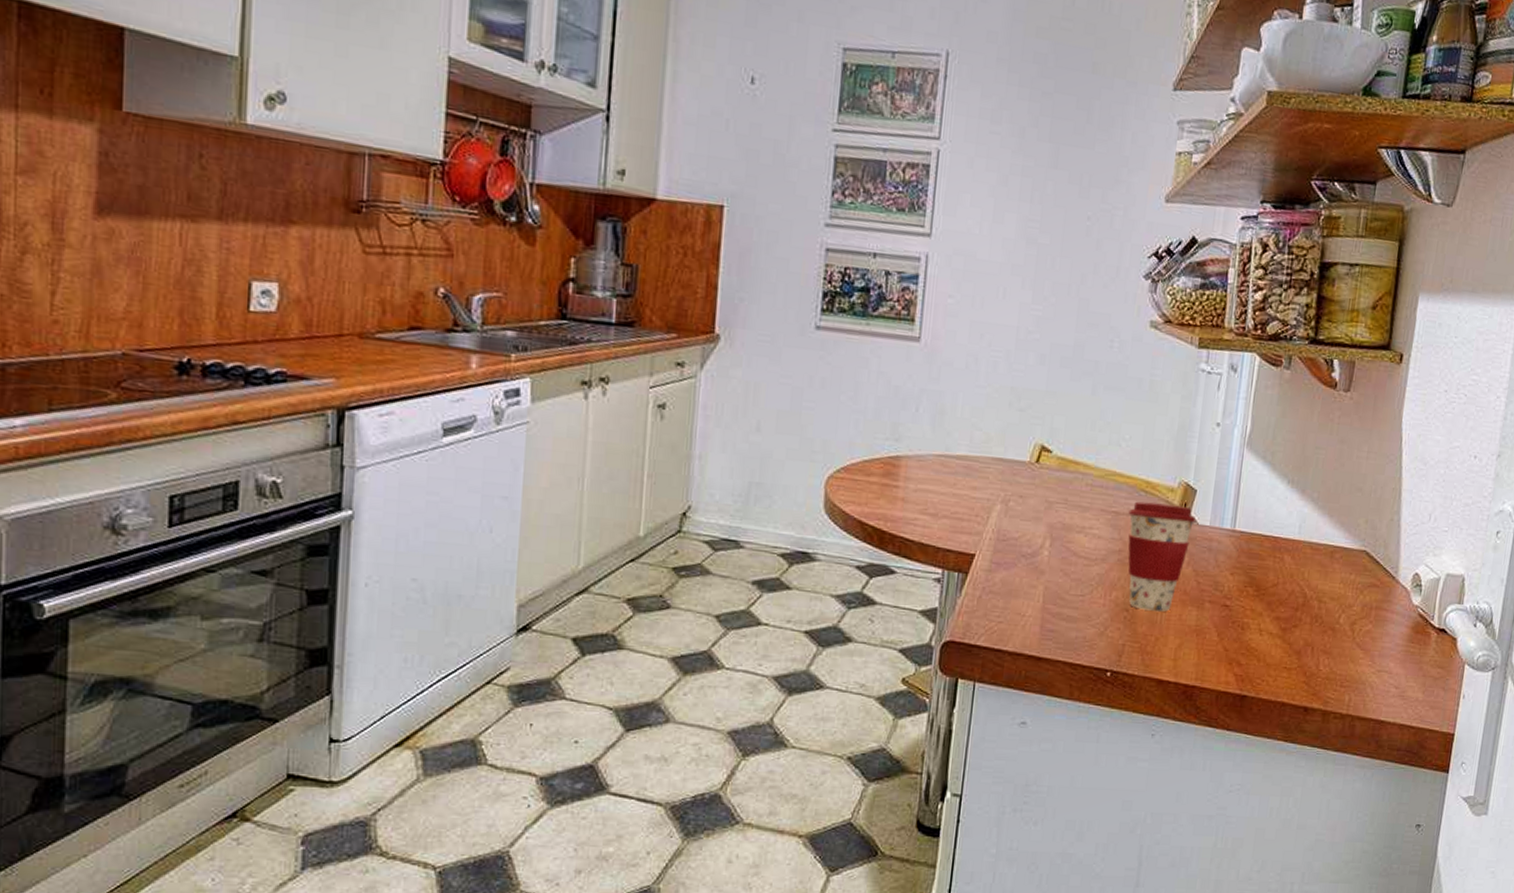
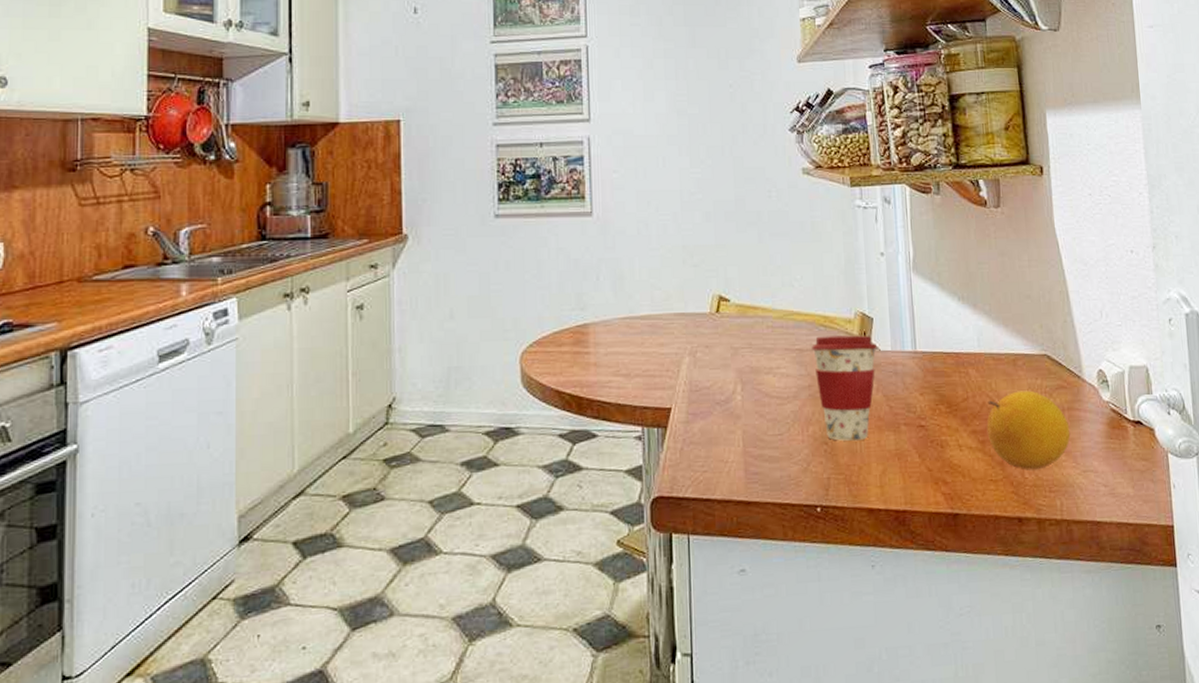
fruit: none [1290,583,1374,664] -> present [986,390,1071,470]

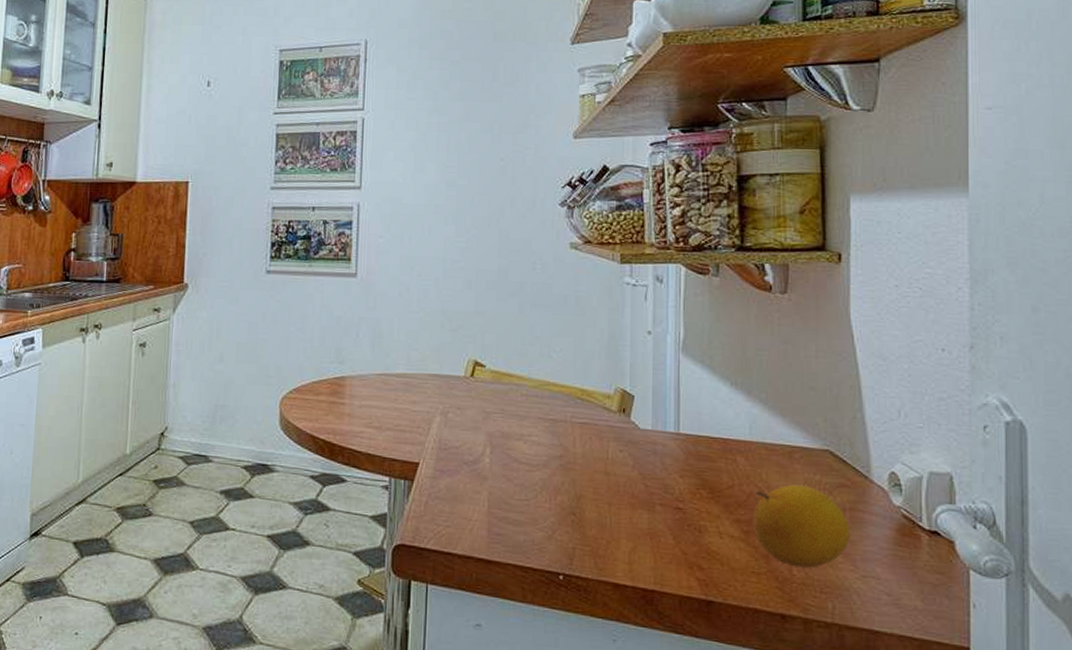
coffee cup: present [811,335,878,441] -> none [566,409,637,515]

